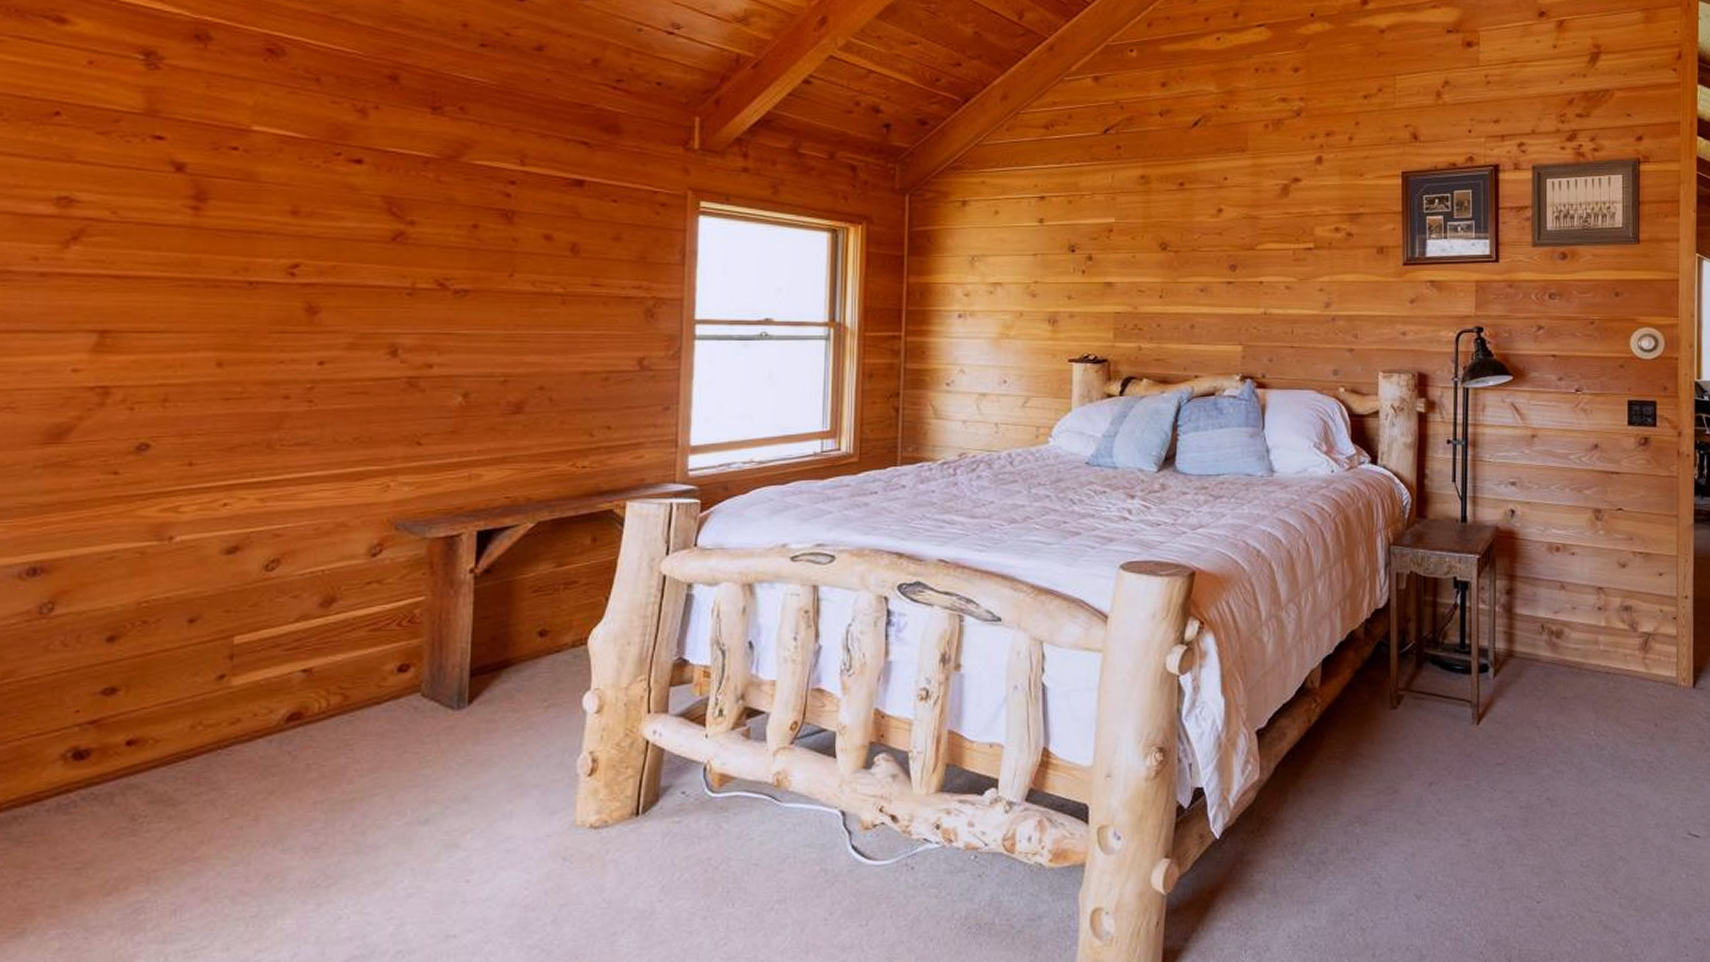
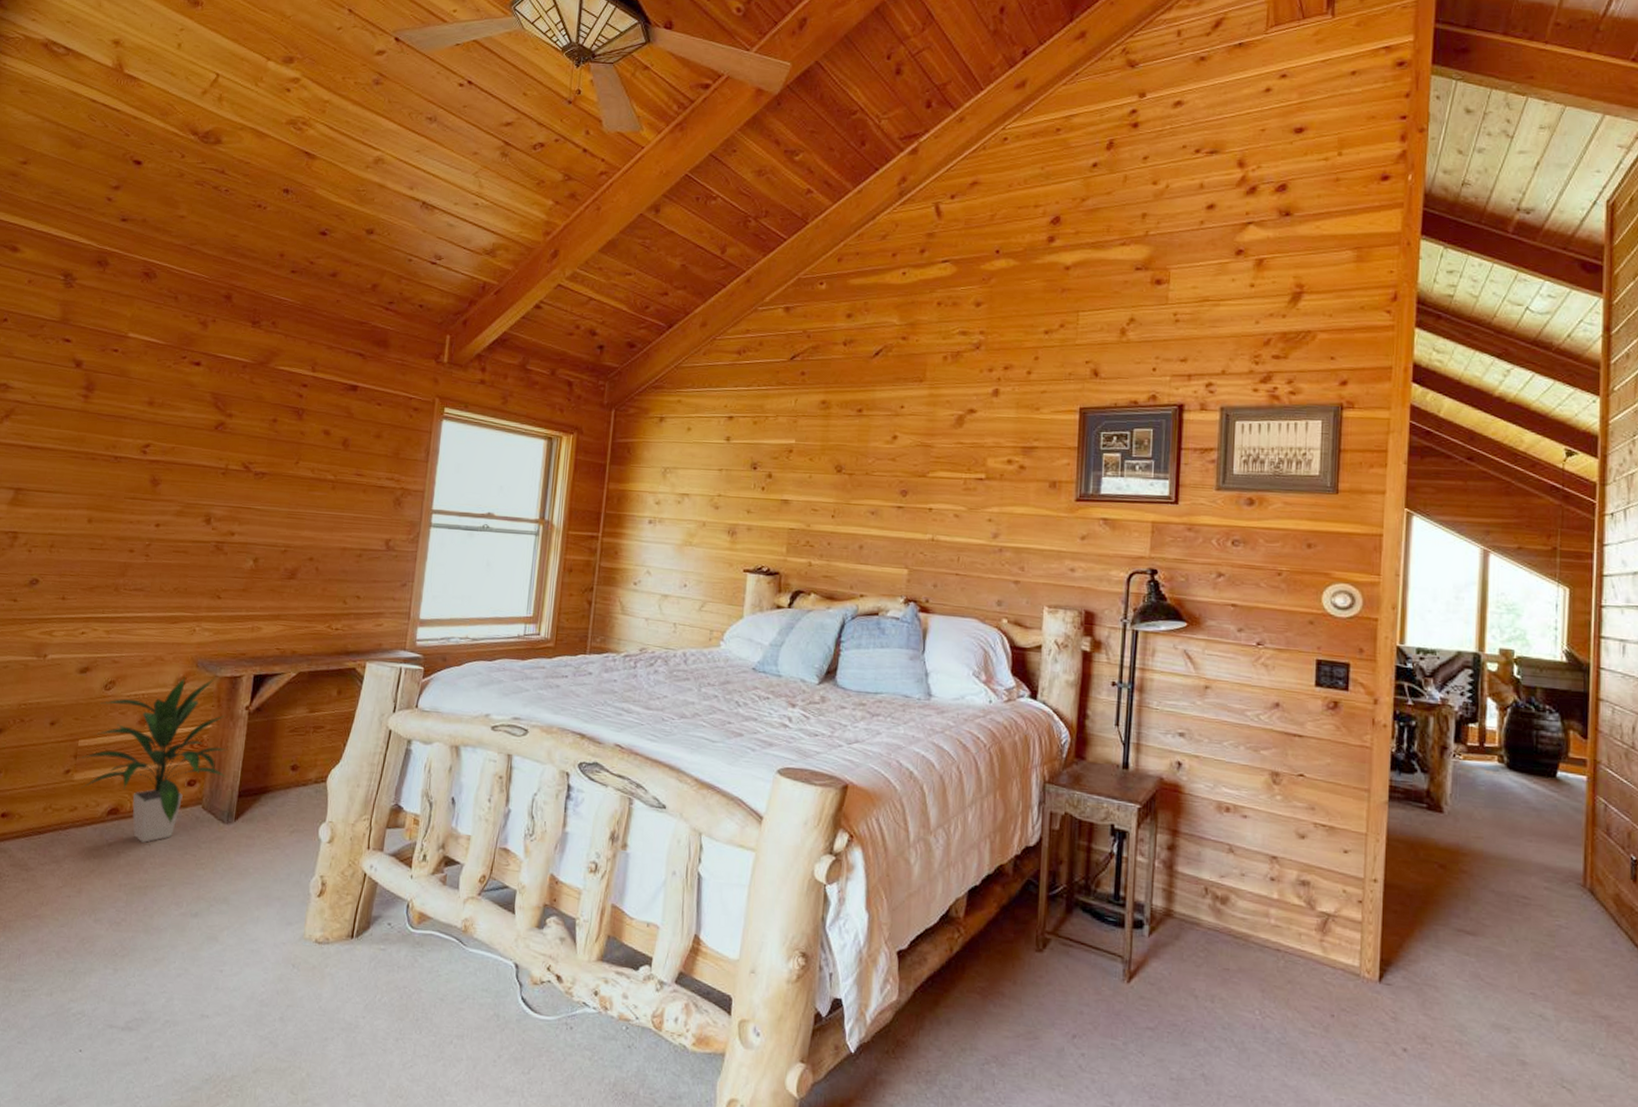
indoor plant: none [233,541,452,748] -> present [77,677,229,843]

